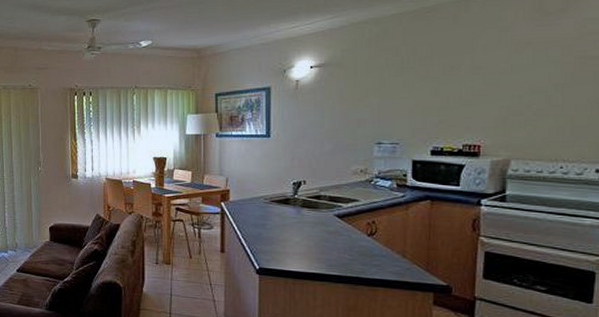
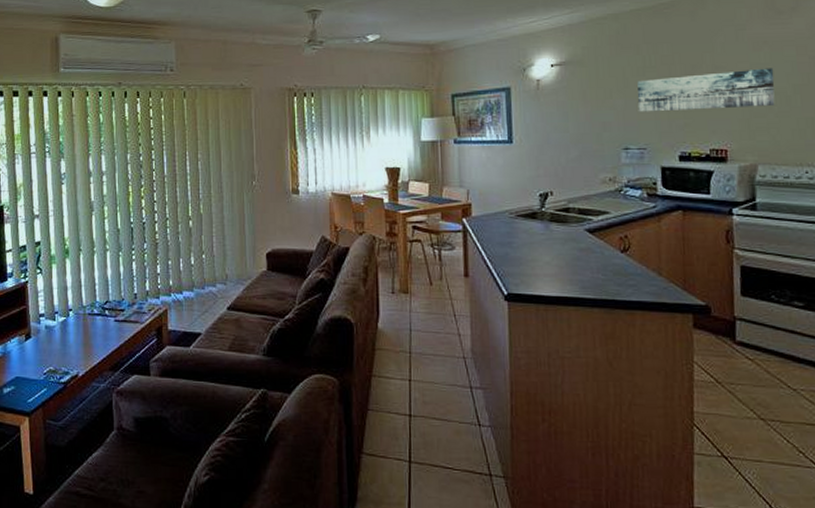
wall art: none [393,68,536,110] -> present [637,68,775,112]

